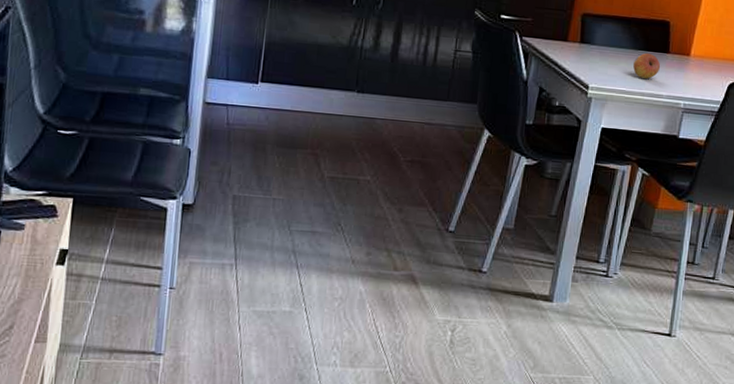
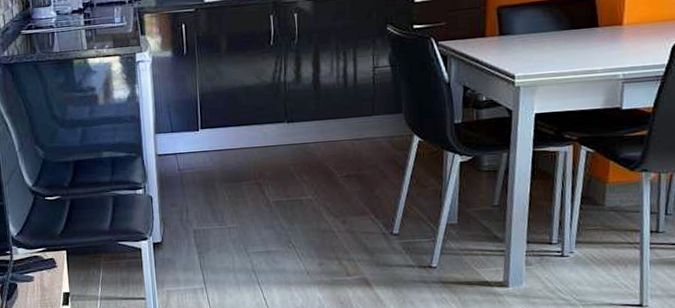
fruit: present [633,52,660,79] -> none [560,31,590,58]

